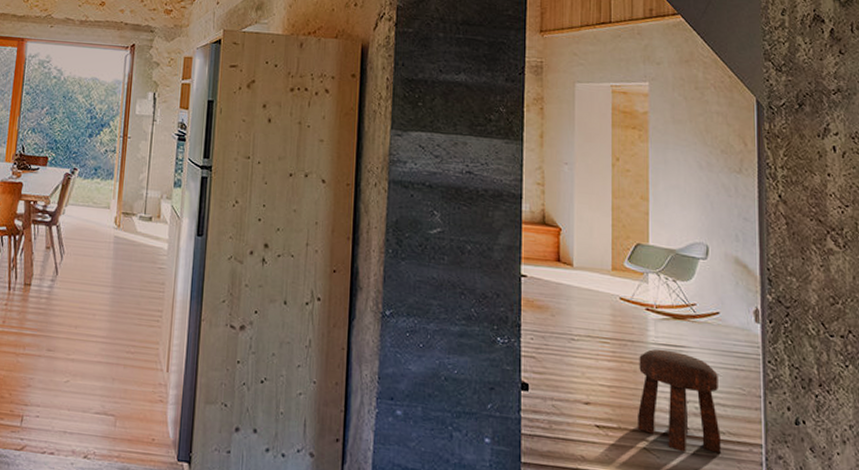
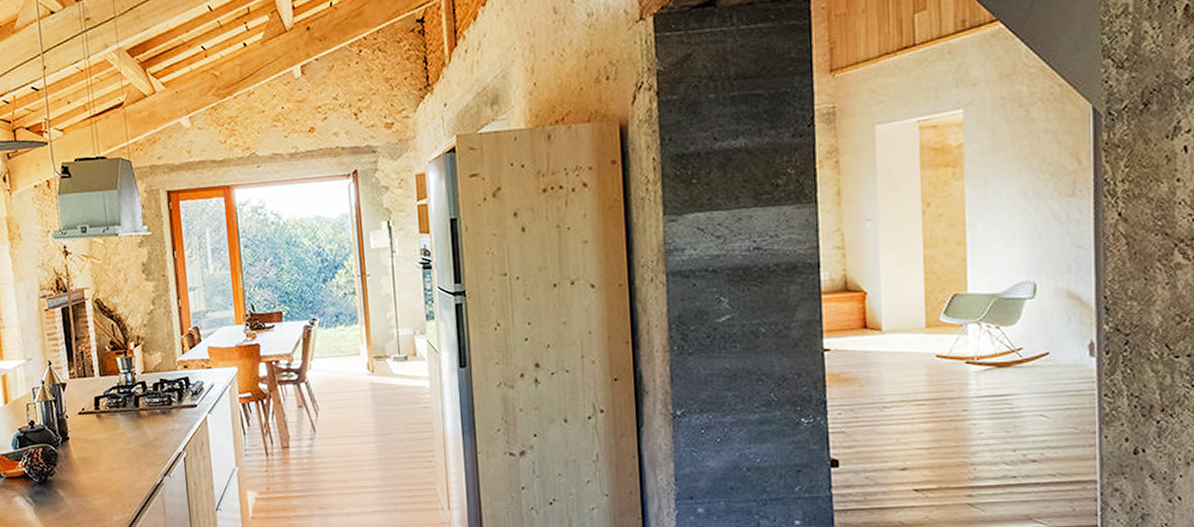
stool: present [638,349,721,454] -> none [959,401,1051,501]

